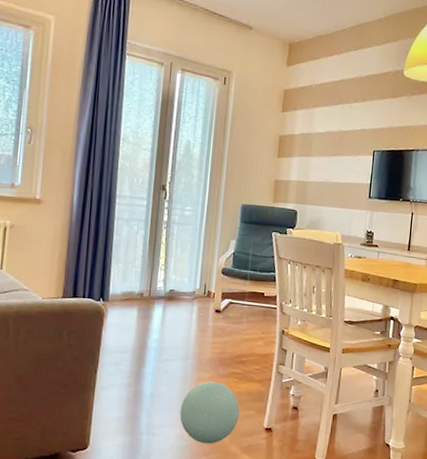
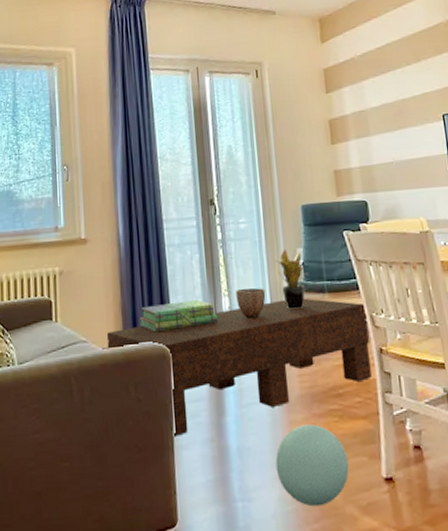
coffee table: none [47,280,277,380] -> present [106,298,372,438]
stack of books: none [81,268,152,292] -> present [140,300,218,333]
decorative bowl: none [171,265,197,292] -> present [236,288,266,318]
potted plant: none [210,238,236,291] -> present [275,249,308,311]

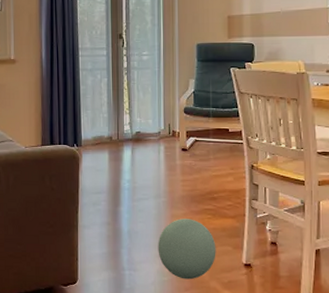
coffee table: present [106,298,372,438] -> none [29,120,243,219]
stack of books: present [140,300,218,333] -> none [56,115,120,138]
decorative bowl: present [236,288,266,318] -> none [136,108,160,133]
potted plant: present [275,249,308,311] -> none [171,79,197,129]

